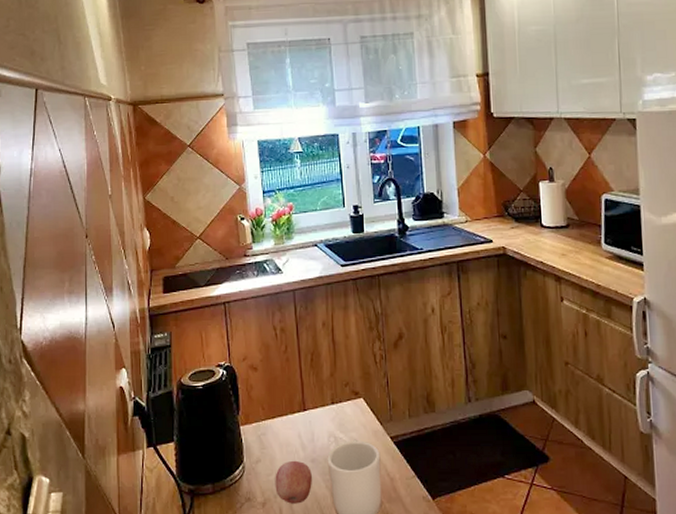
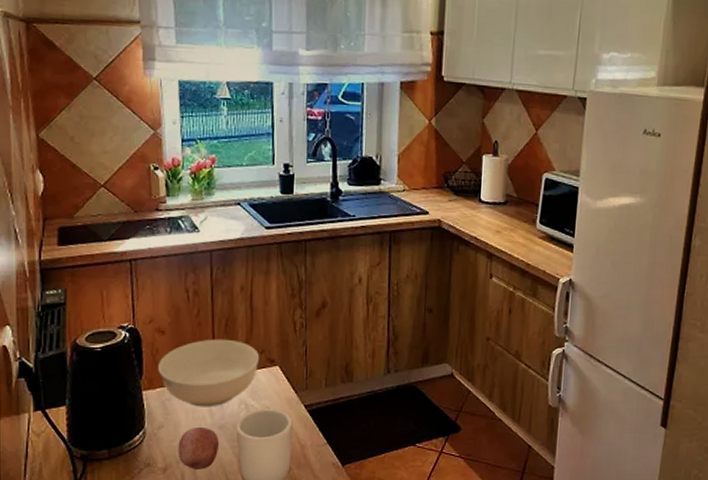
bowl: none [253,373,345,441] -> present [158,339,260,407]

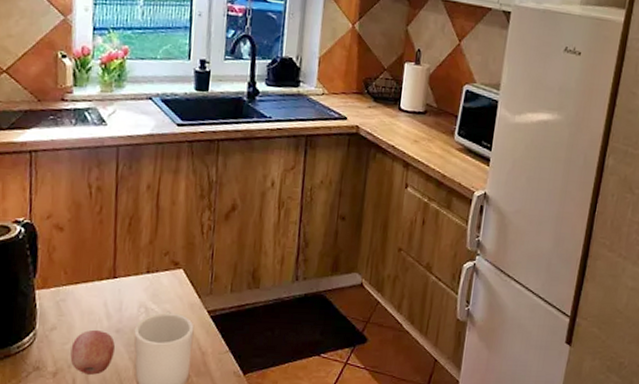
bowl: present [158,339,260,407] -> none [54,238,164,310]

